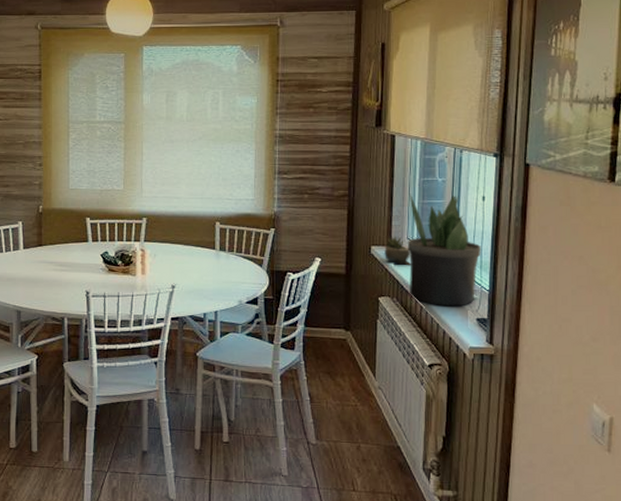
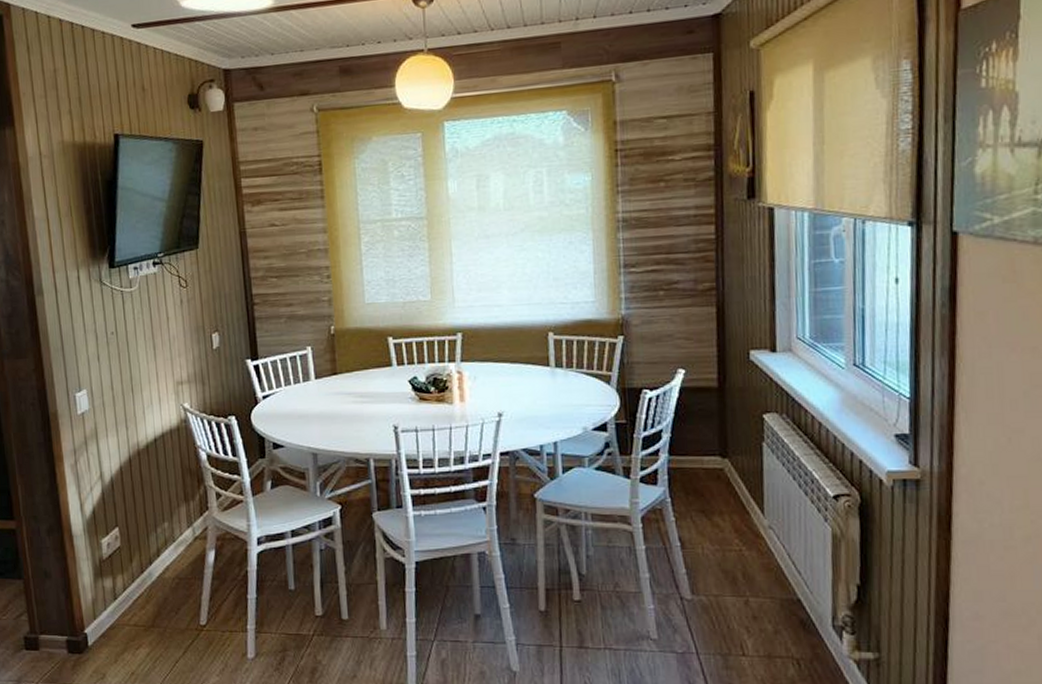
succulent plant: present [381,236,411,265] -> none [763,335,803,373]
planter: present [407,193,481,307] -> none [796,279,897,421]

